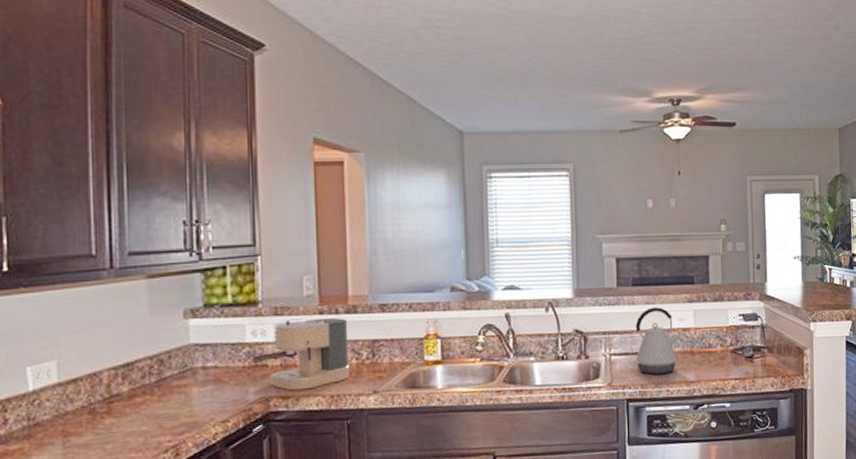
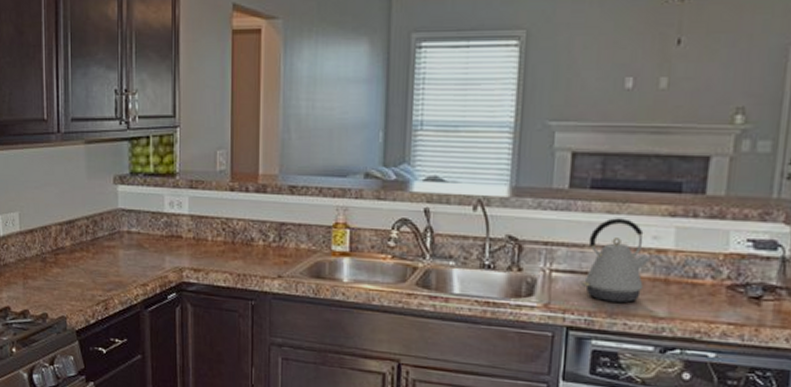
coffee maker: present [252,318,350,391] -> none [169,193,257,265]

